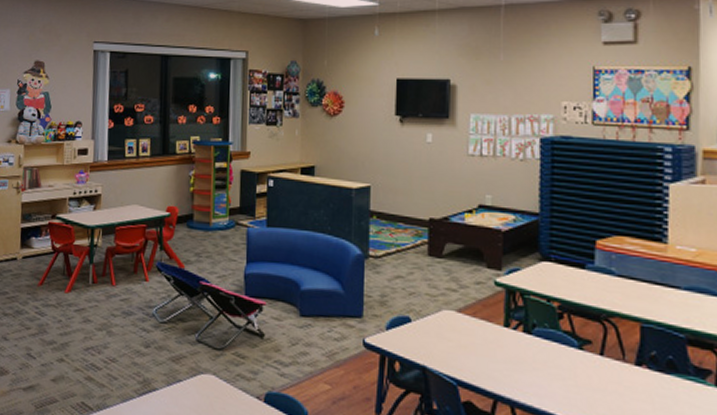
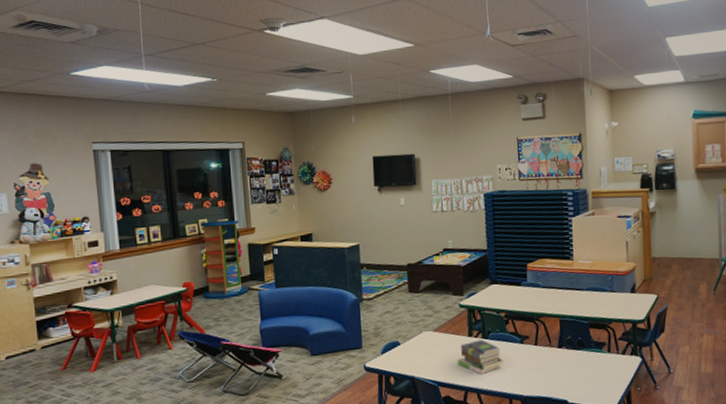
books: none [486,333,551,382] -> present [457,340,503,375]

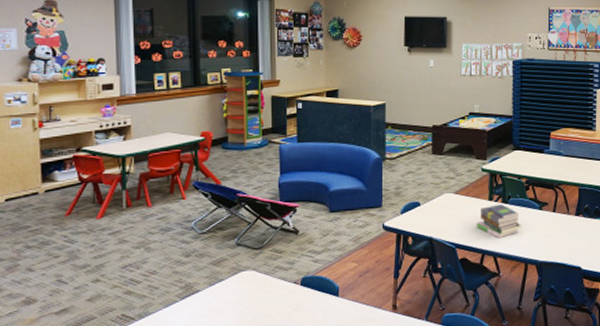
books: present [21,263,54,287] -> none [27,103,63,127]

